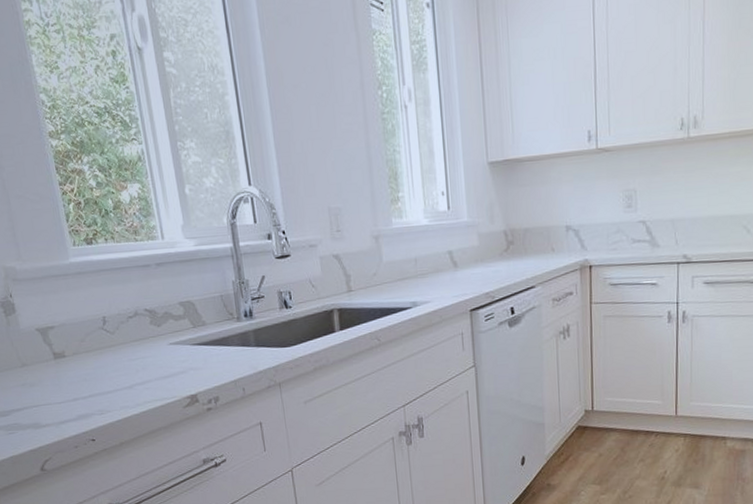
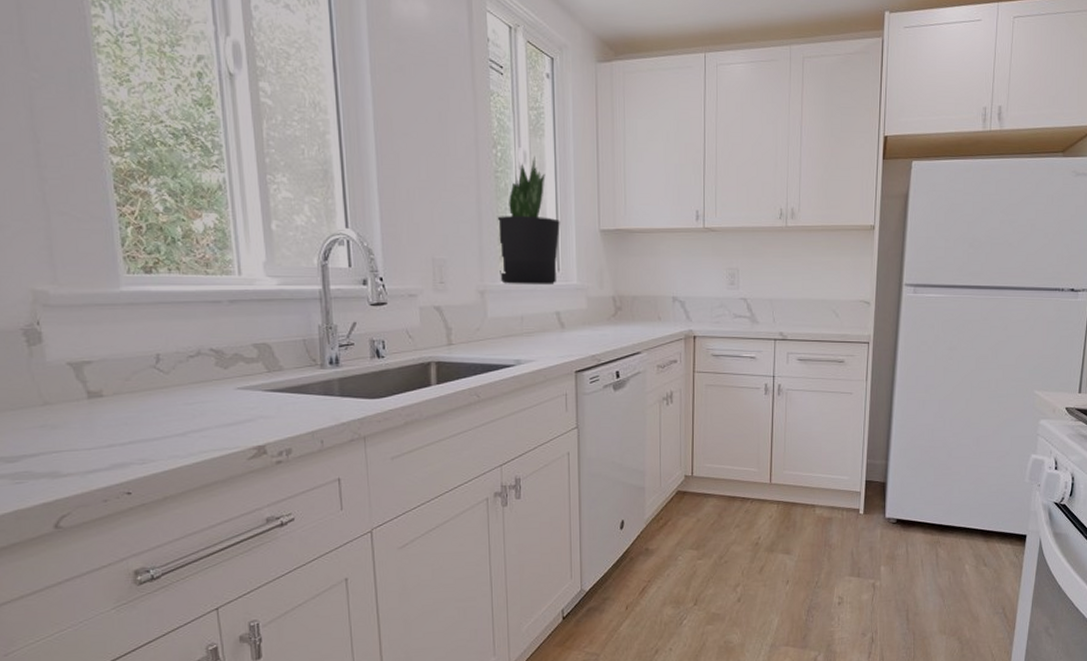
planter: none [387,91,448,227] -> present [498,155,560,286]

